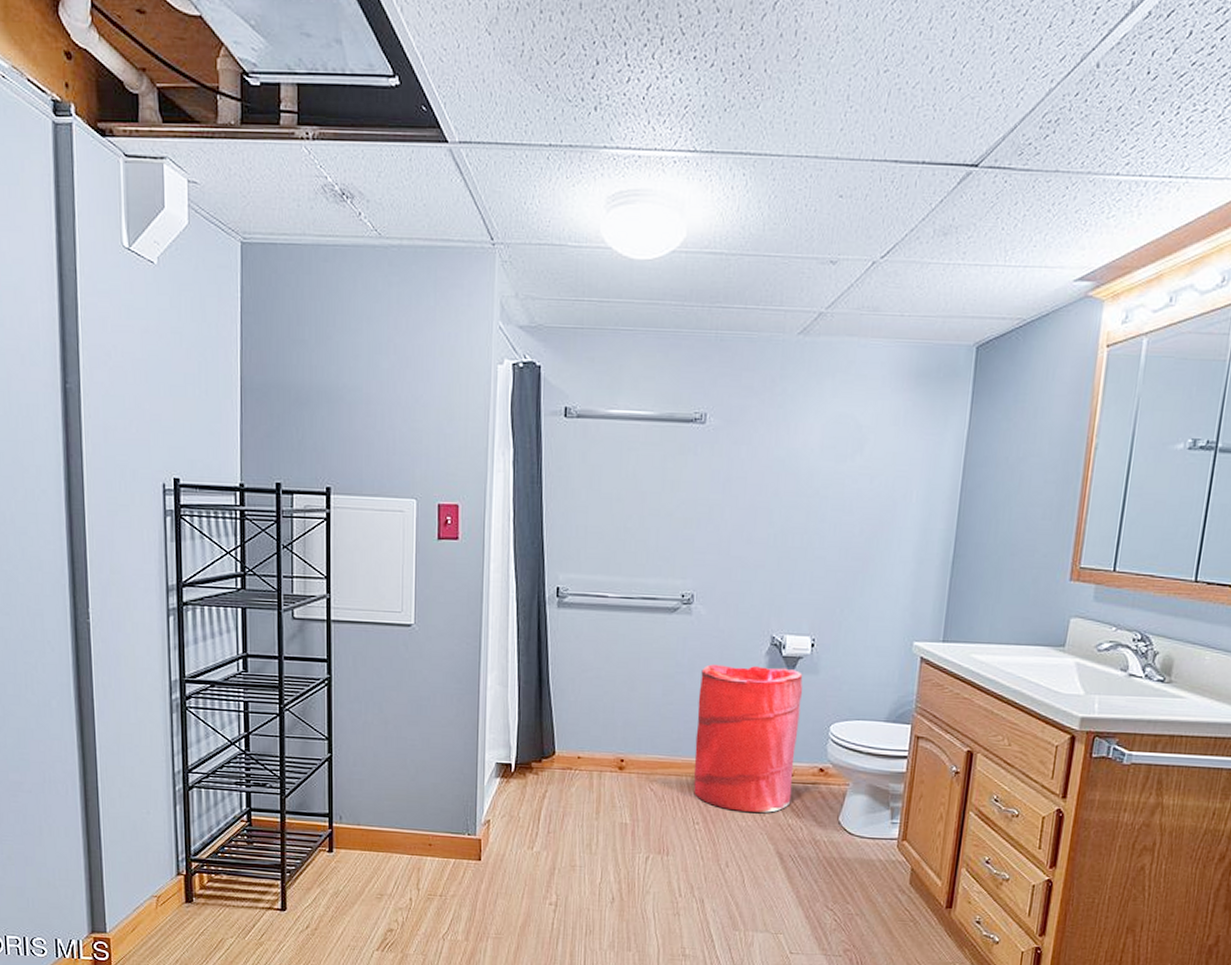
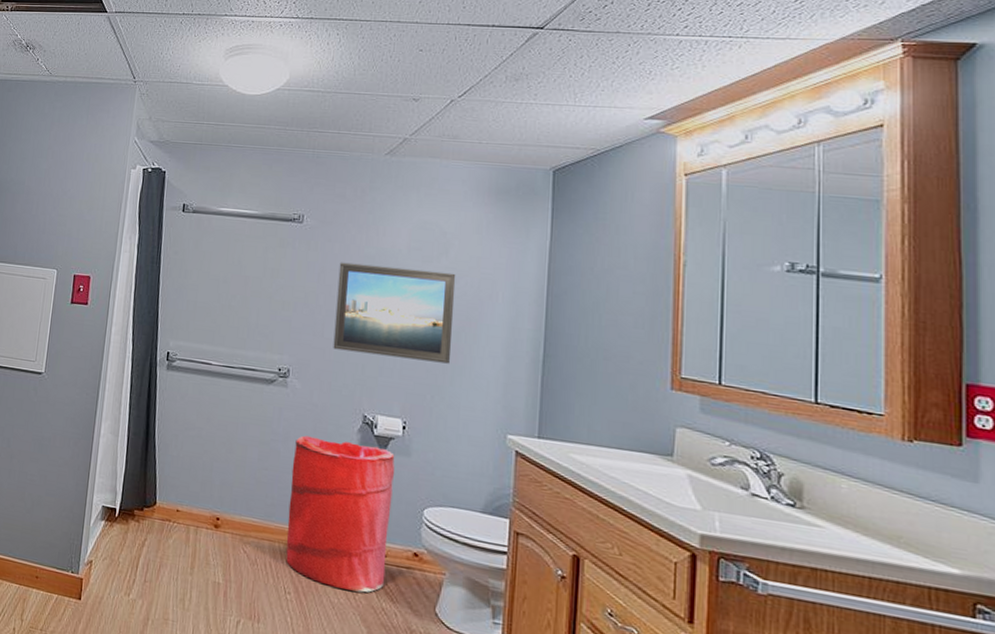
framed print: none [740,468,871,574] -> present [333,262,456,364]

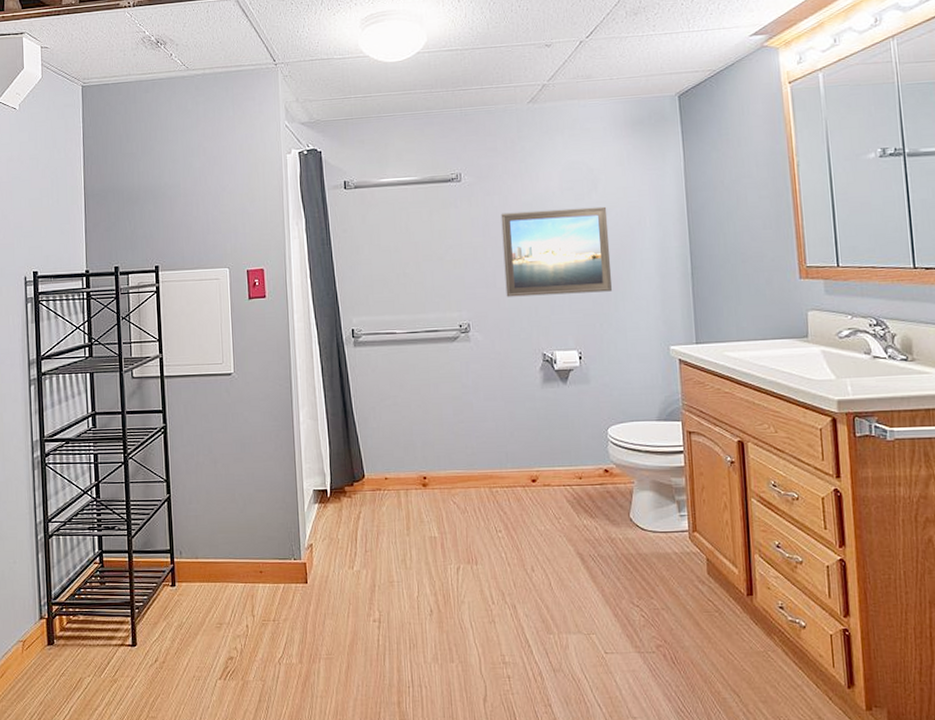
laundry hamper: present [286,435,395,593] -> none [485,380,583,516]

